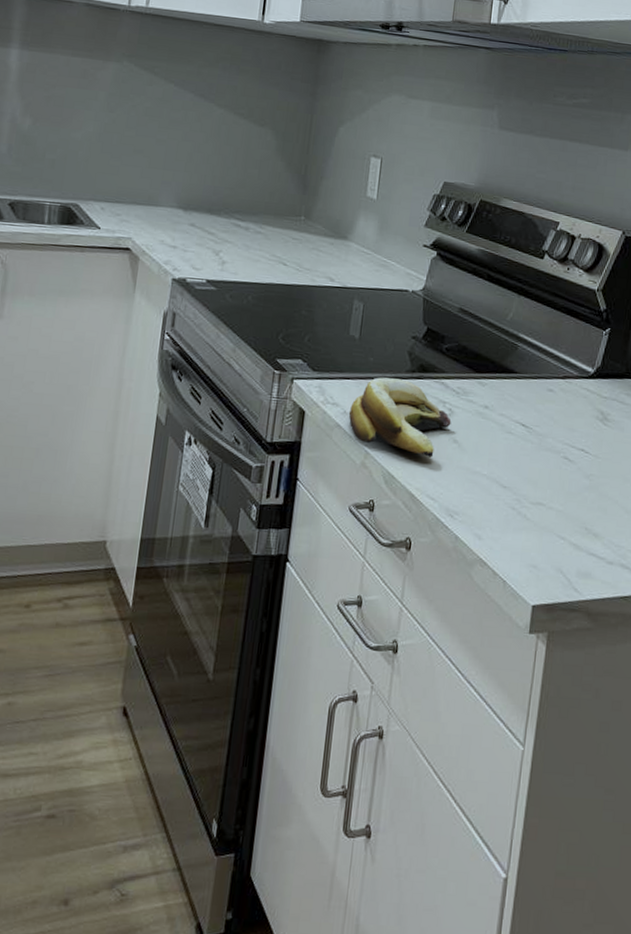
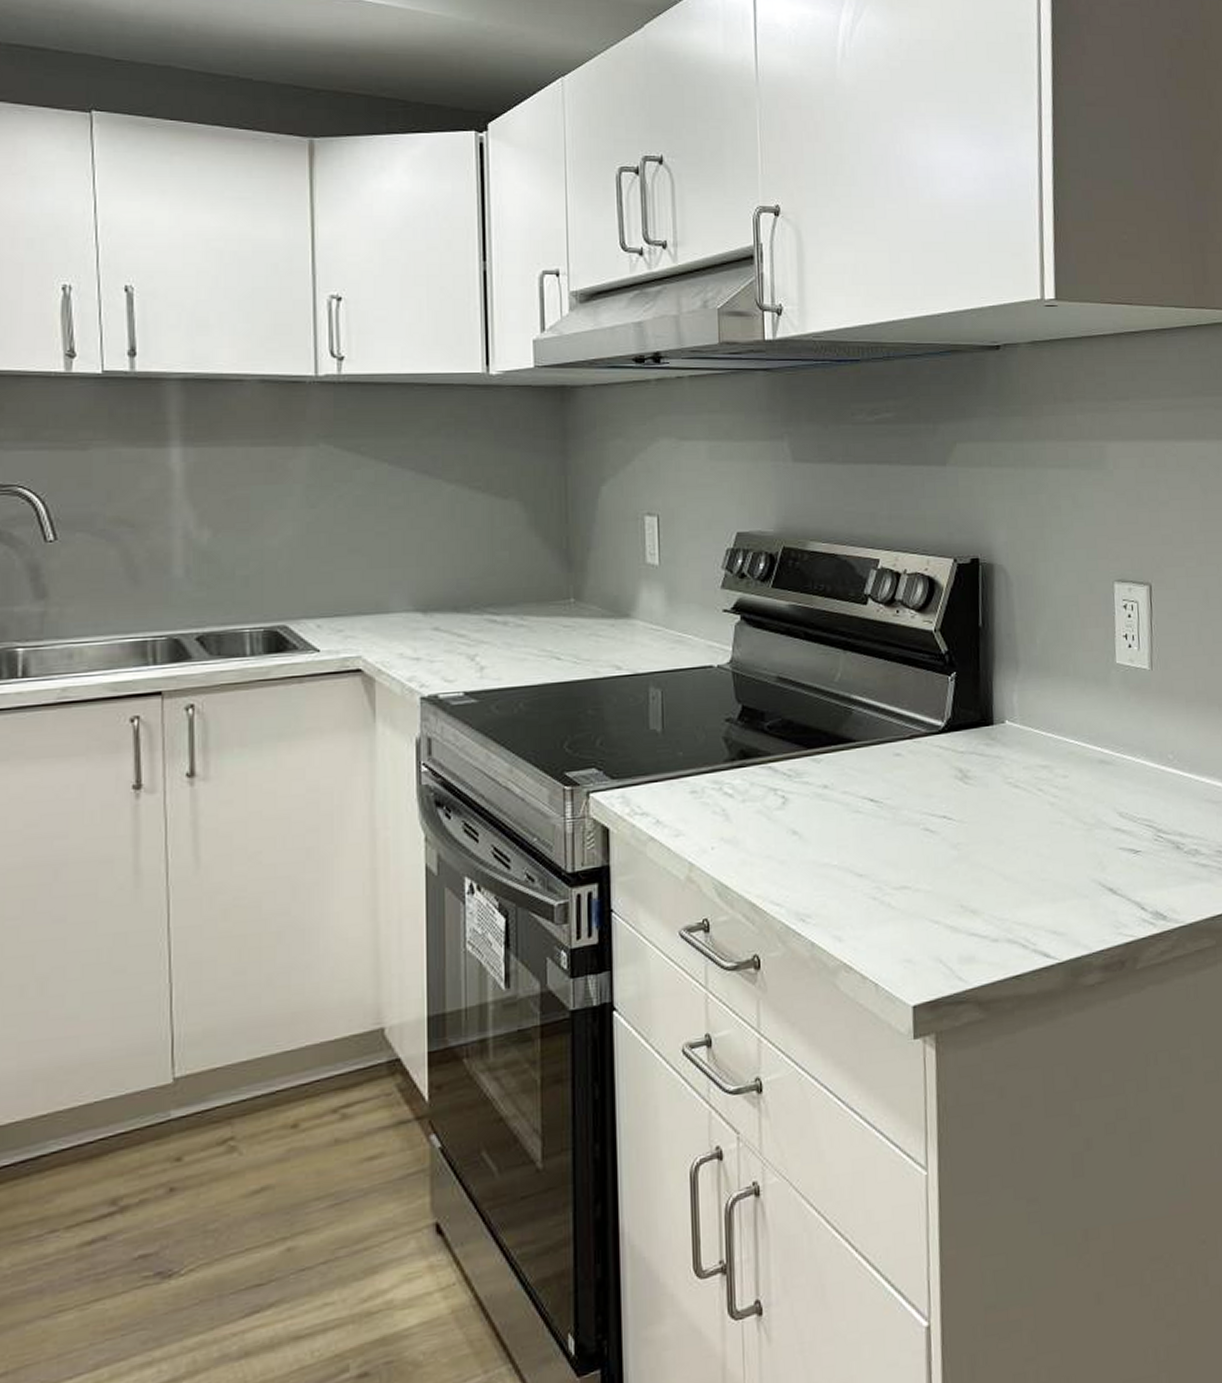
banana: present [348,377,452,457] -> none [662,771,787,857]

